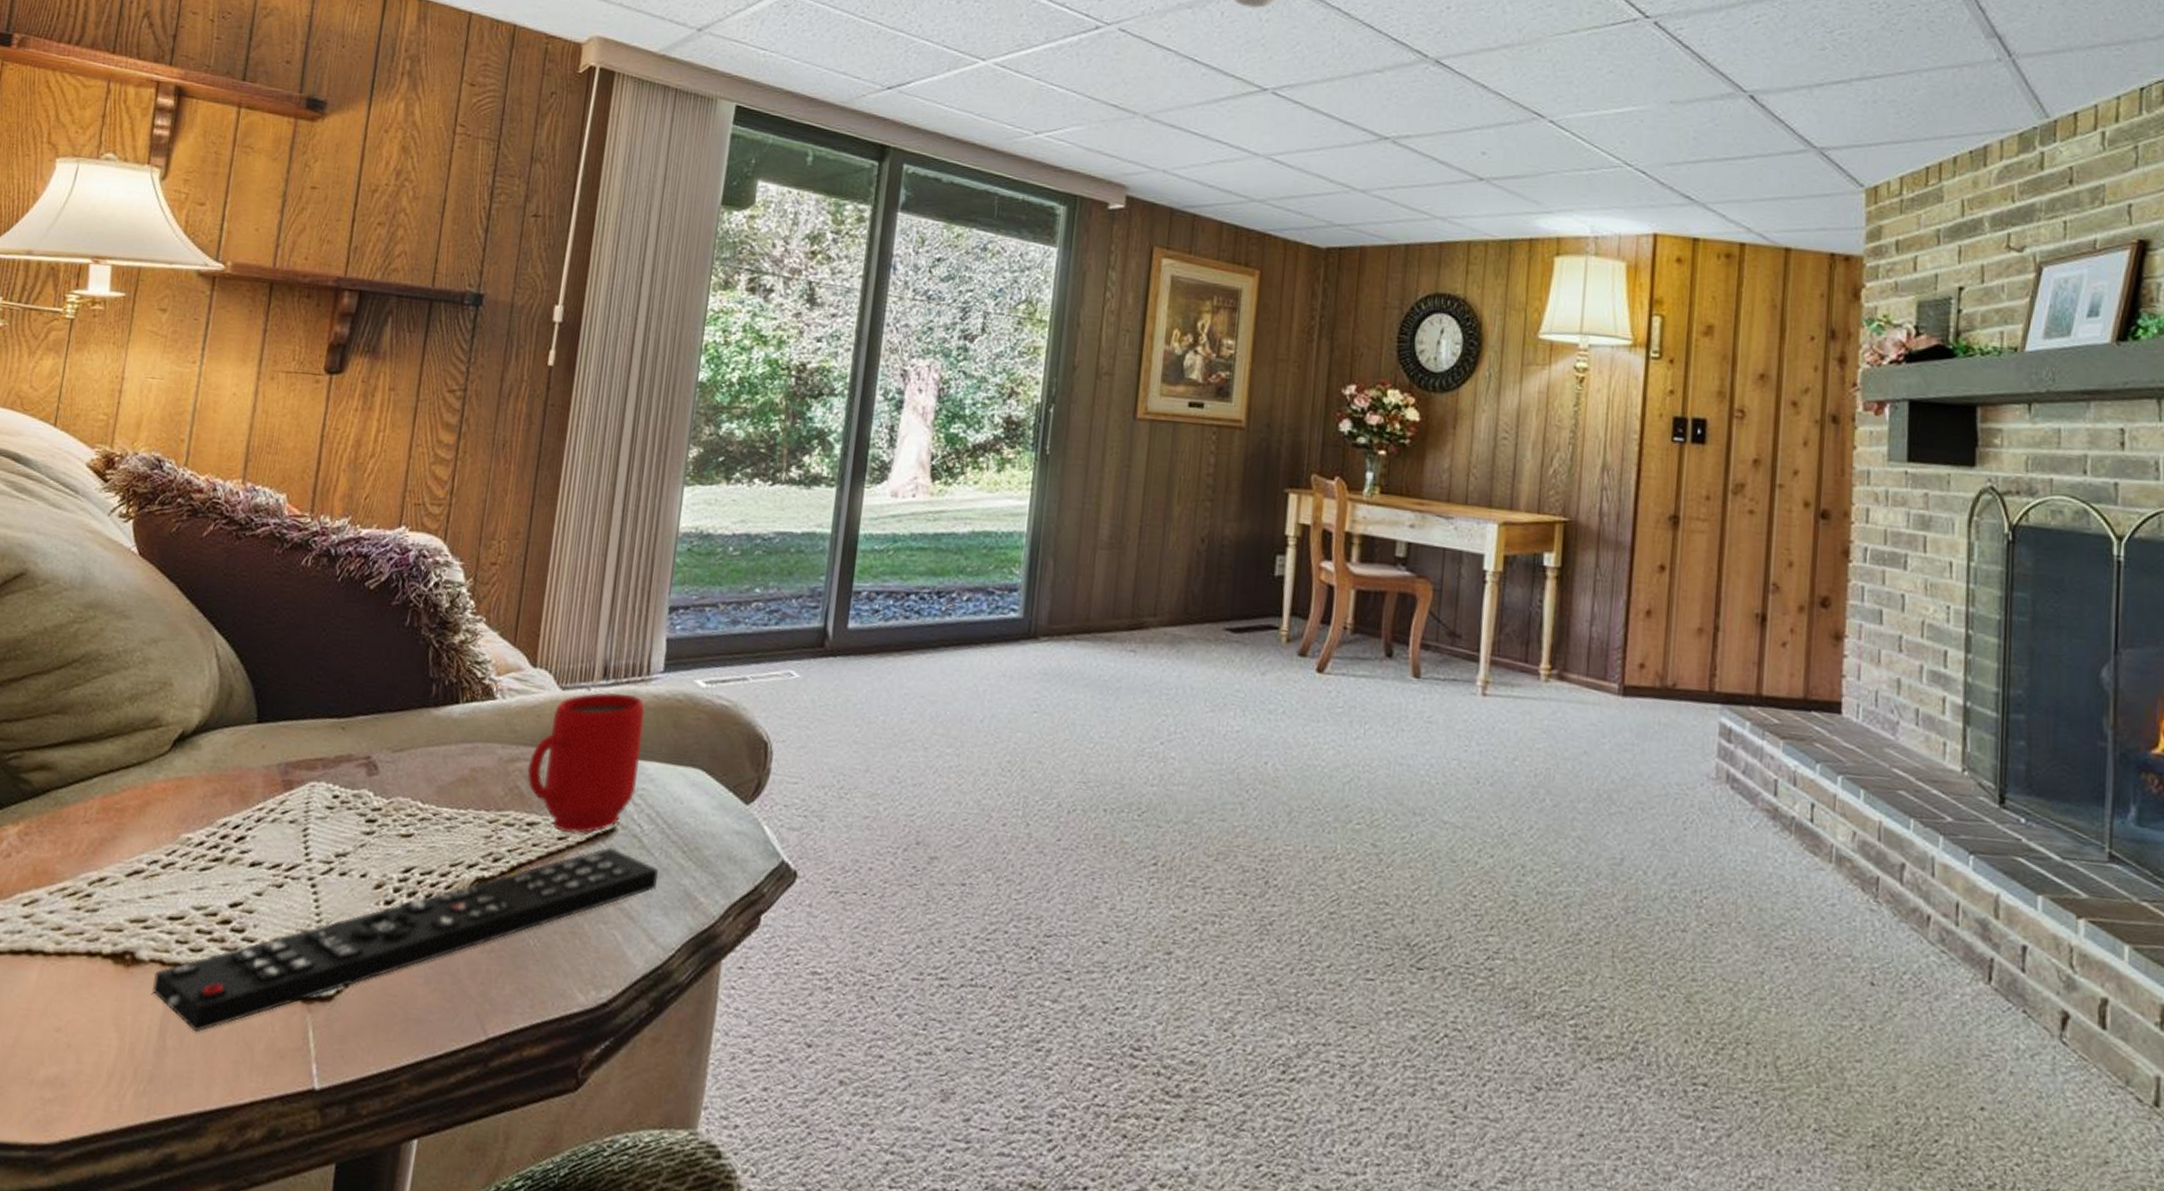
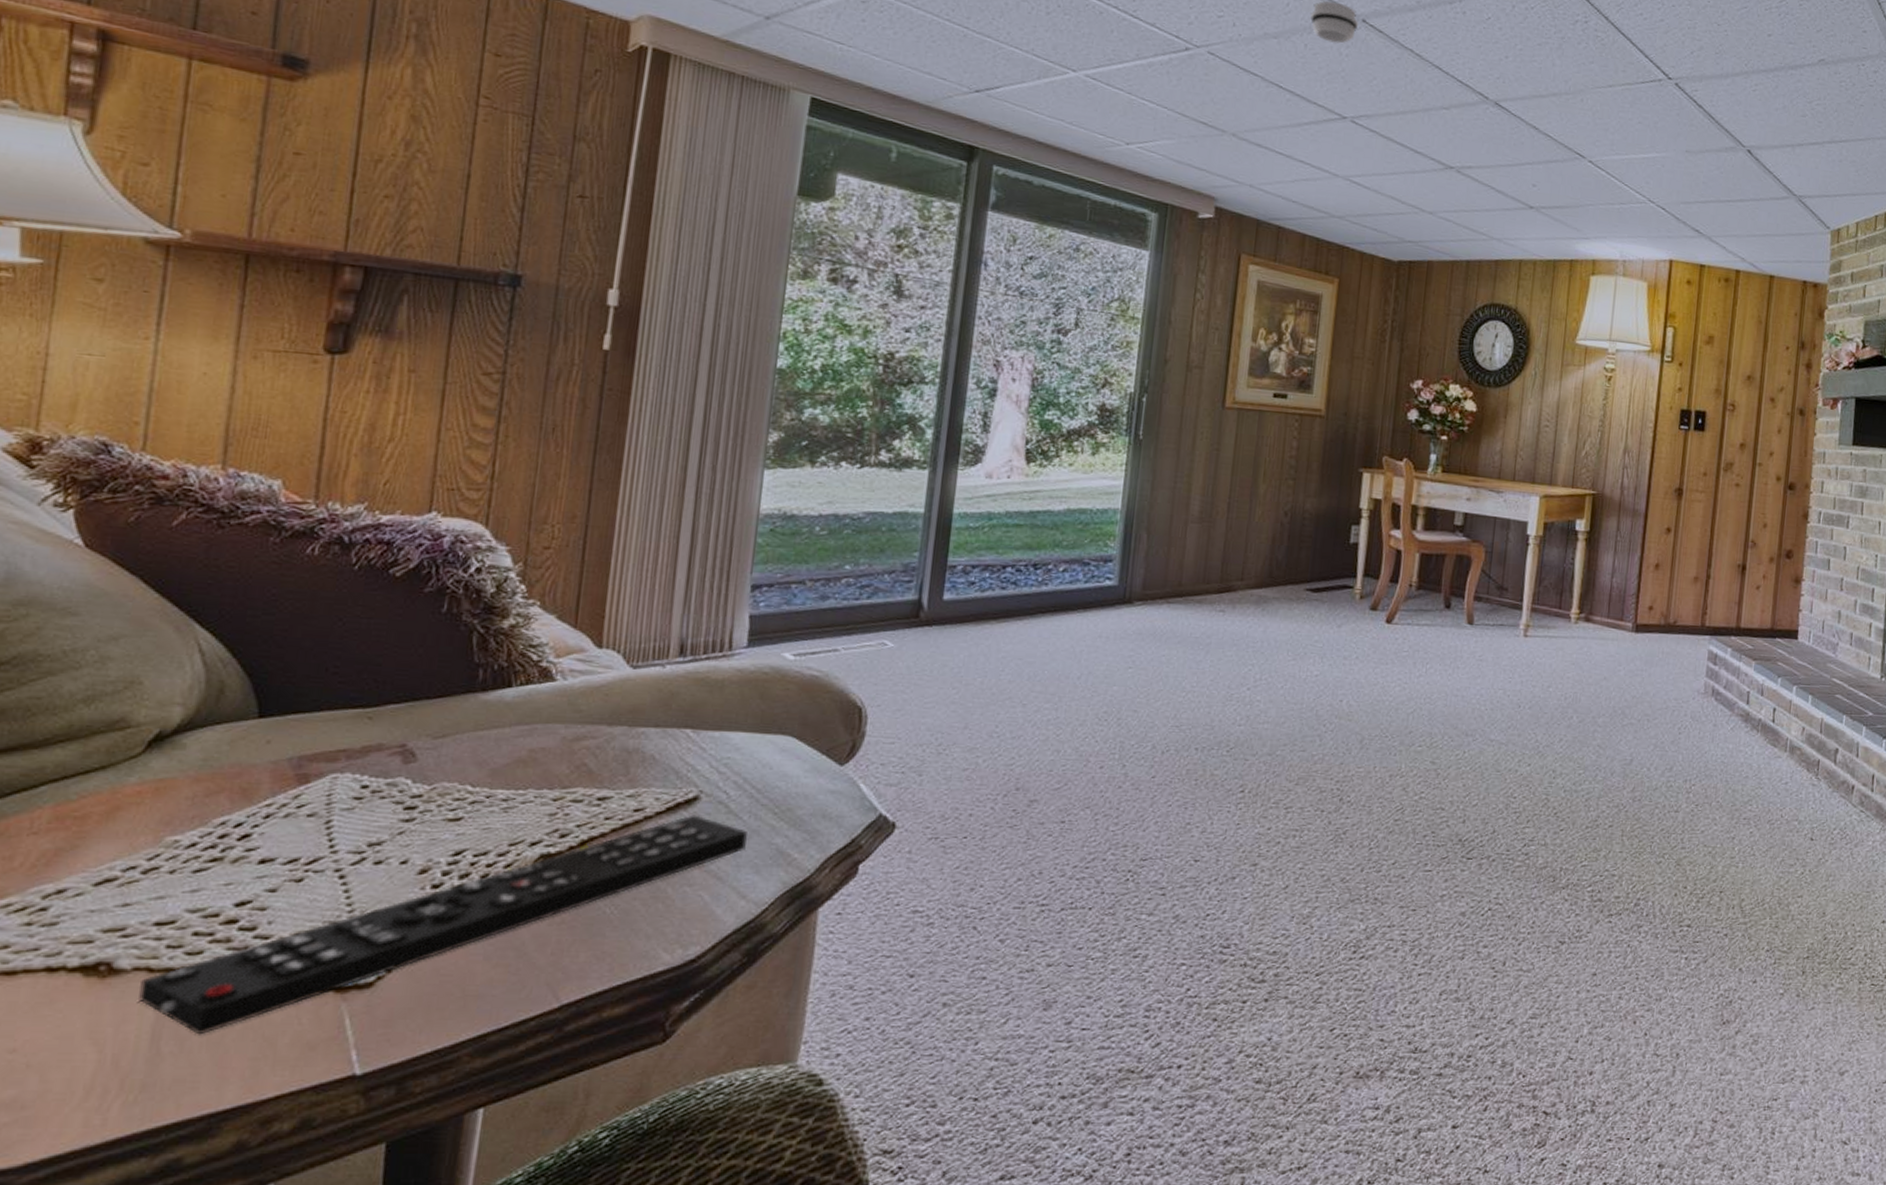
mug: present [527,693,645,834] -> none [596,669,728,805]

